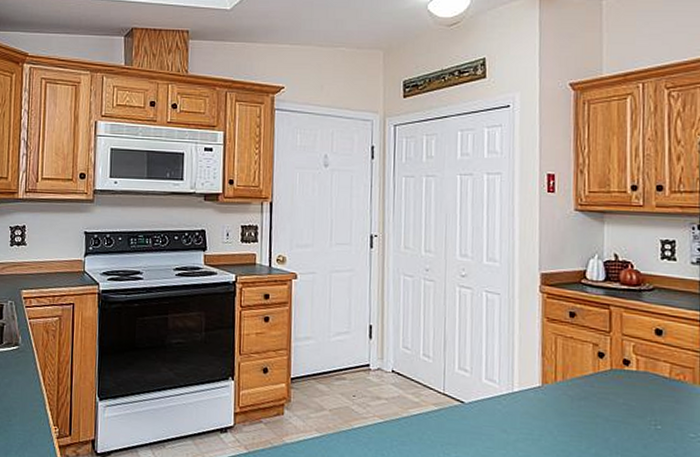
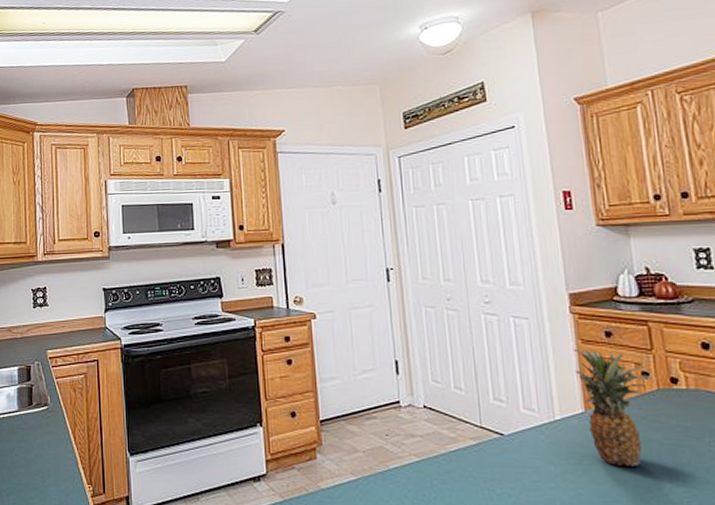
fruit: none [537,325,605,439] -> present [572,348,650,466]

